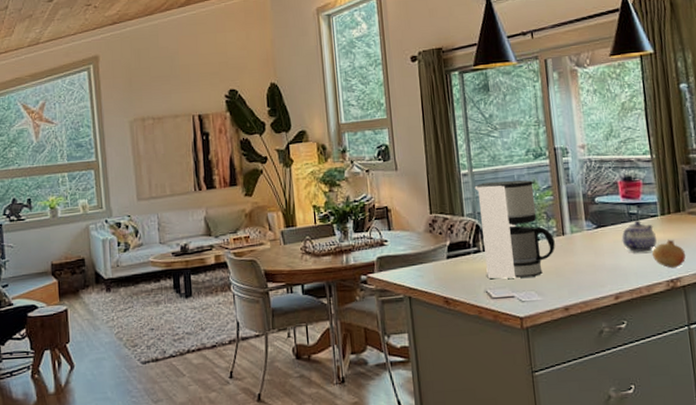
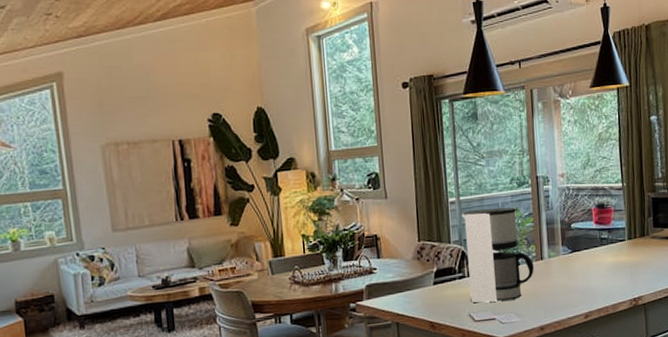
teapot: present [621,221,657,253] -> none [593,245,623,275]
fruit: present [652,239,686,269] -> none [619,261,647,288]

